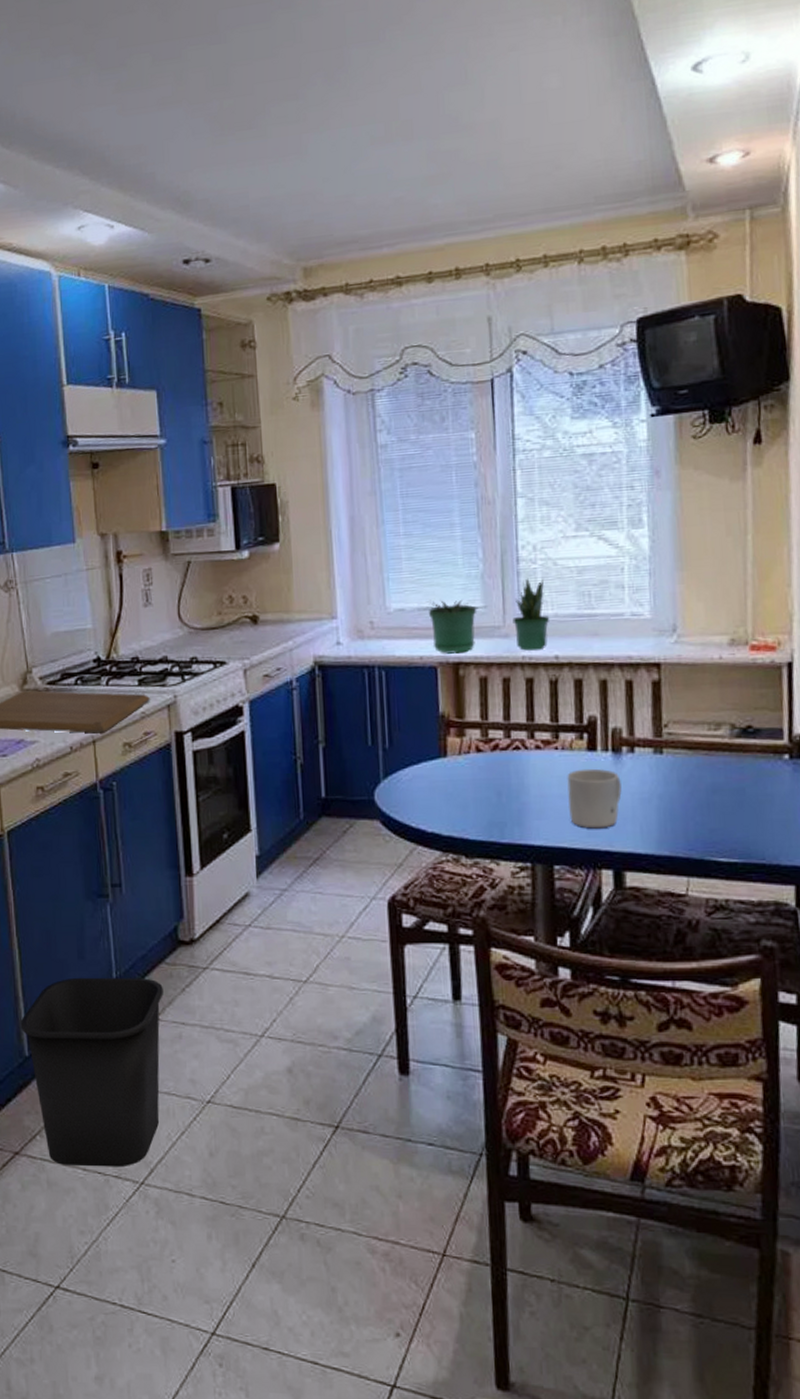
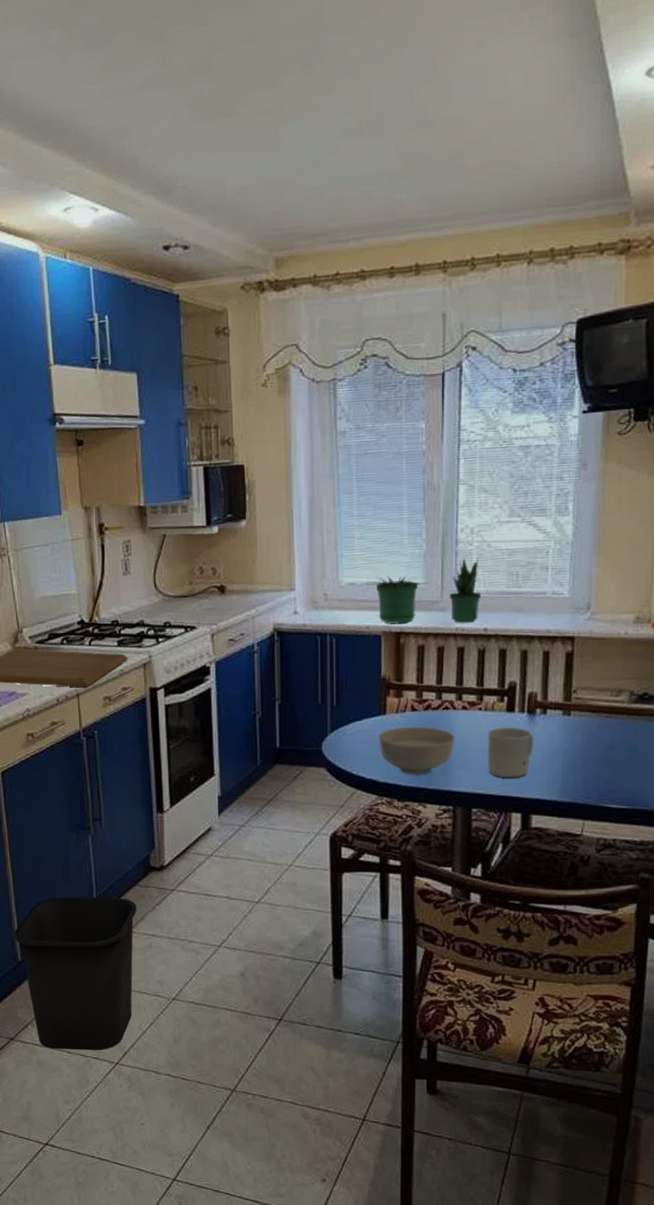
bowl: none [439,770,529,826] -> present [379,726,455,775]

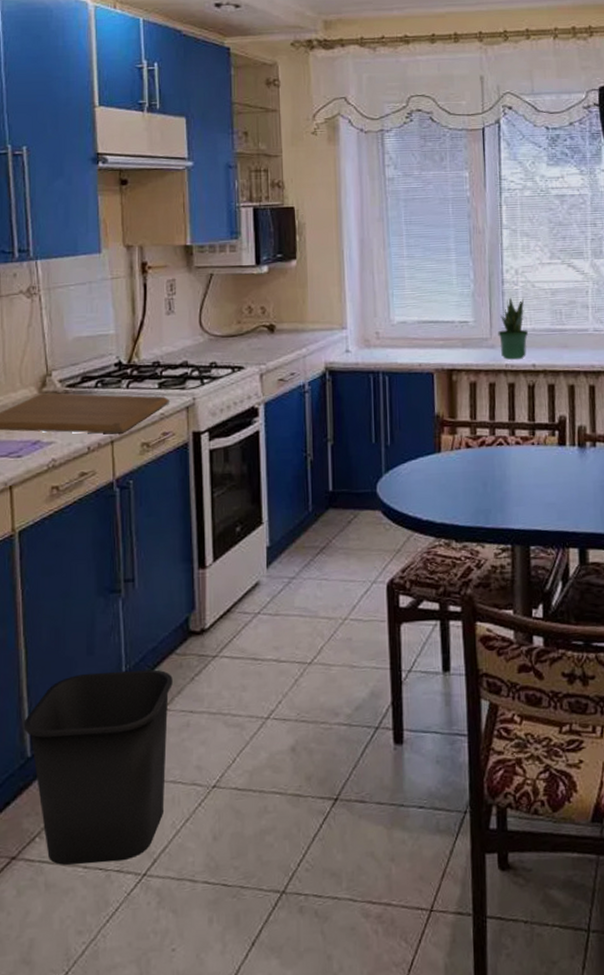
planter: present [375,575,428,624] -> none [426,314,477,362]
bowl: present [379,726,455,775] -> none [434,463,510,514]
mug: present [488,727,533,778] -> none [541,461,586,513]

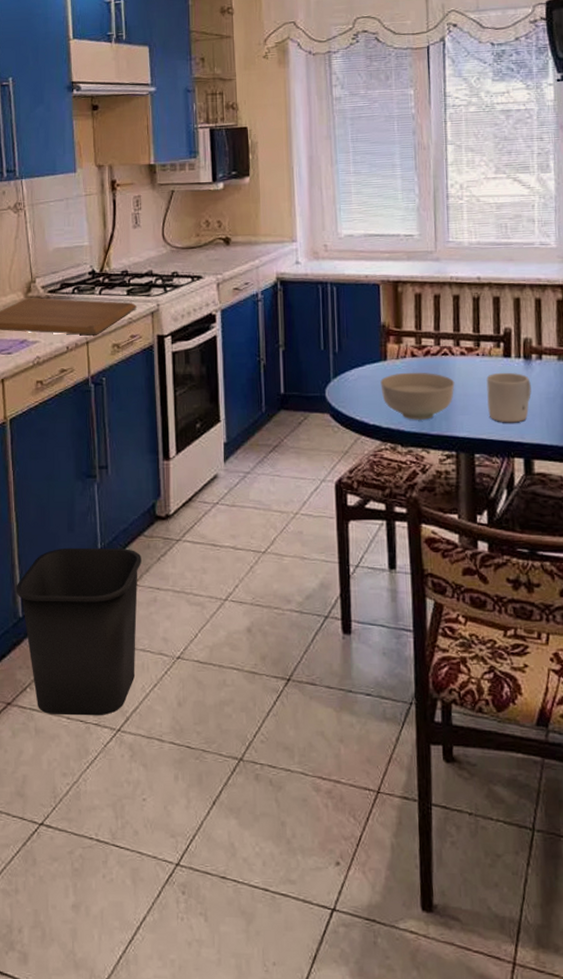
bowl: none [434,463,510,514] -> present [380,372,455,420]
planter: present [498,297,529,361] -> none [443,211,474,273]
mug: none [541,461,586,513] -> present [486,372,531,423]

